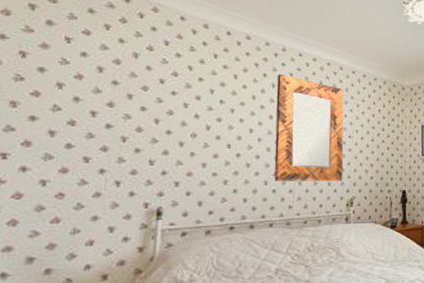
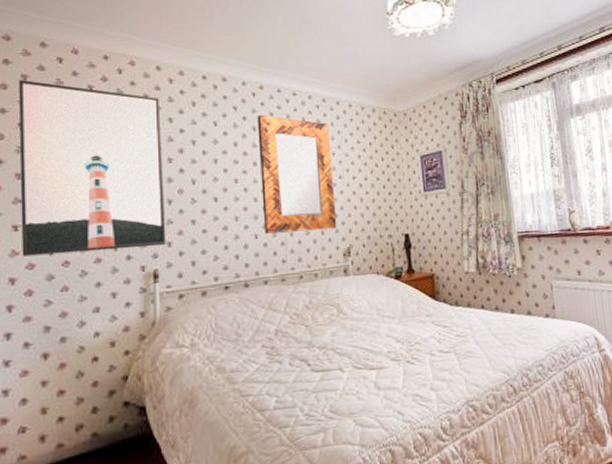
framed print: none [8,9,181,185] -> present [18,80,166,257]

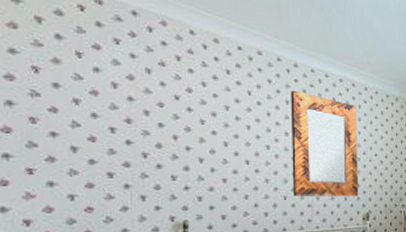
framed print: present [18,80,166,257] -> none [32,22,197,200]

